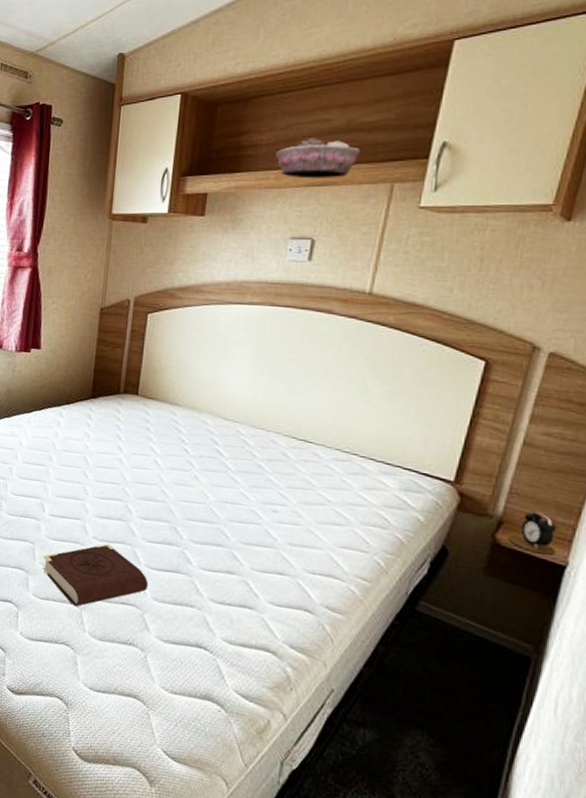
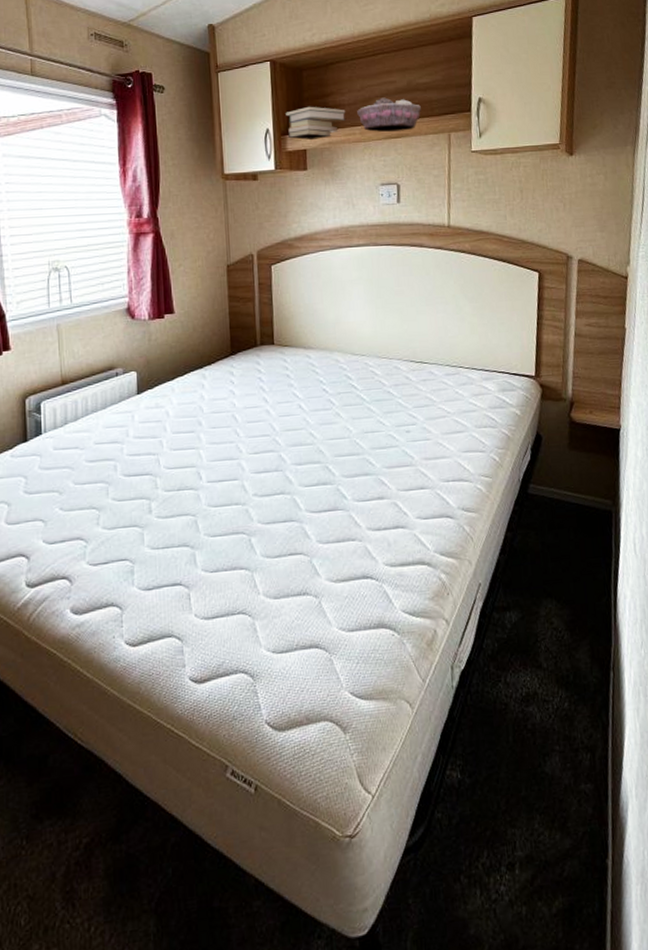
book: present [42,543,149,607] -> none [207,497,312,571]
books: none [189,145,262,182] -> present [286,106,346,140]
alarm clock: present [508,511,557,555] -> none [579,388,612,423]

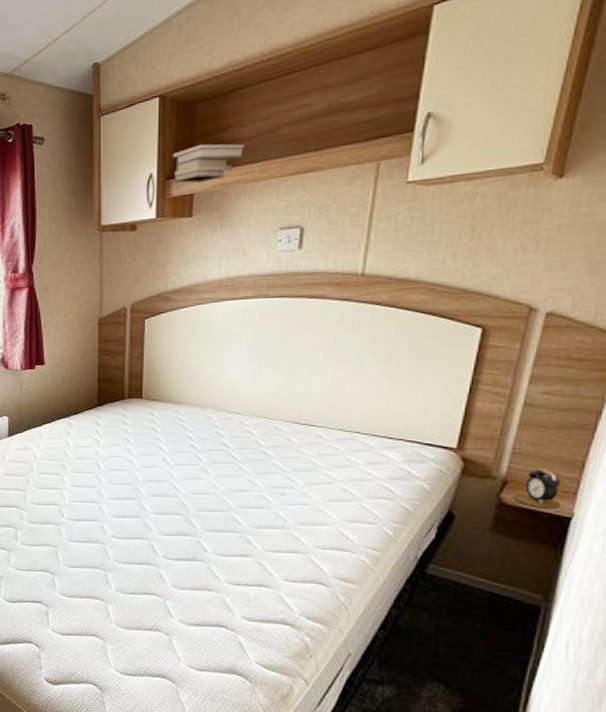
decorative basket: present [357,97,421,132] -> none [259,124,343,168]
alarm clock: none [579,388,612,423] -> present [513,468,562,509]

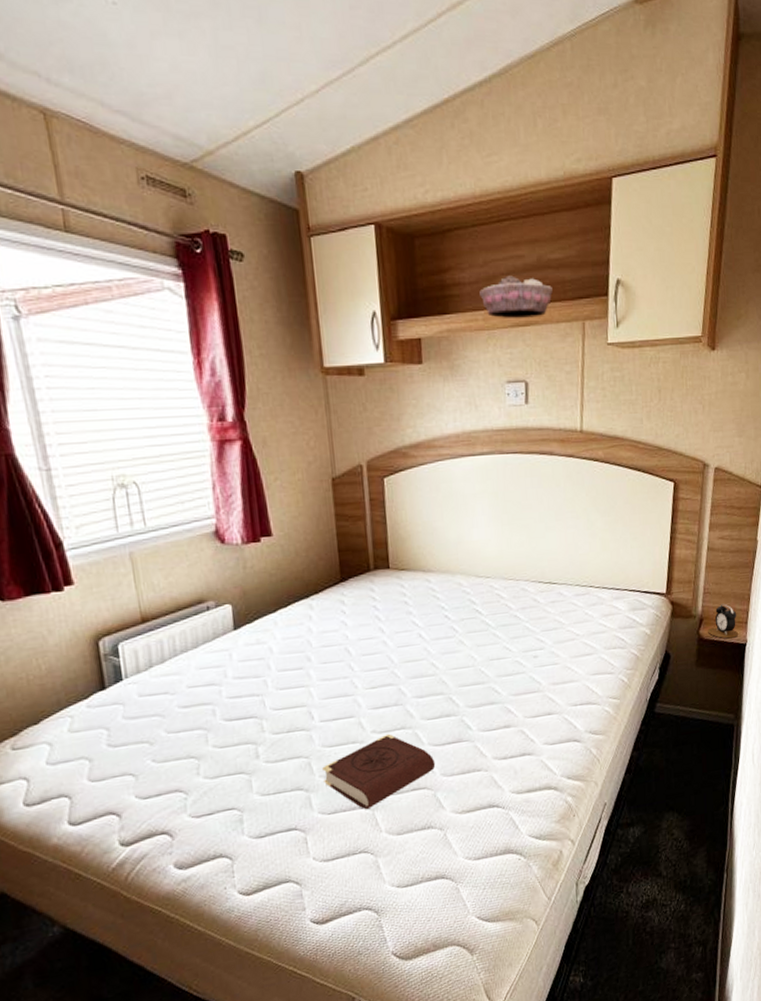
book: none [67,540,168,601] -> present [322,733,436,810]
books: present [173,143,245,183] -> none [395,284,467,326]
decorative basket: none [259,124,343,168] -> present [479,275,553,318]

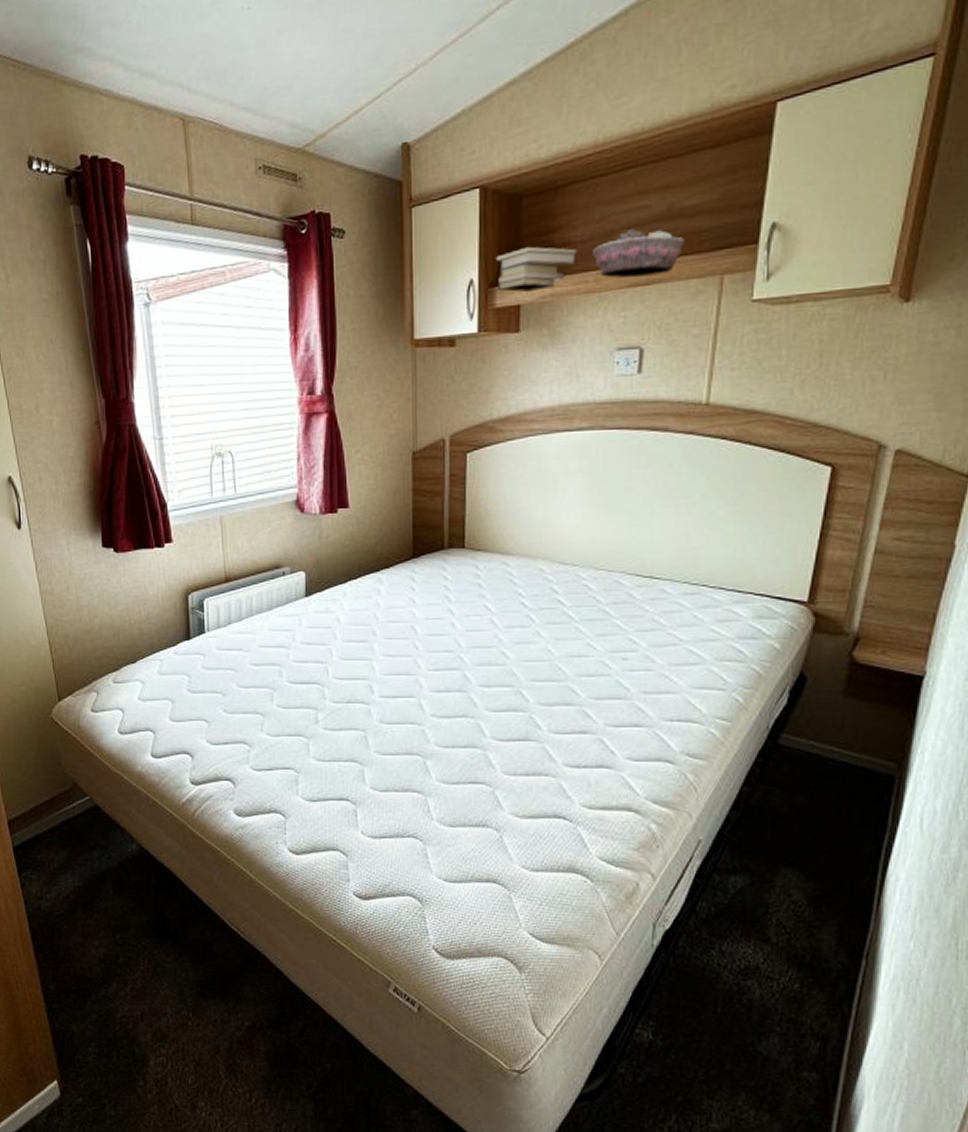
book: present [322,733,436,810] -> none [378,719,497,794]
books: none [395,284,467,326] -> present [496,246,577,292]
alarm clock: present [708,604,739,639] -> none [866,622,914,667]

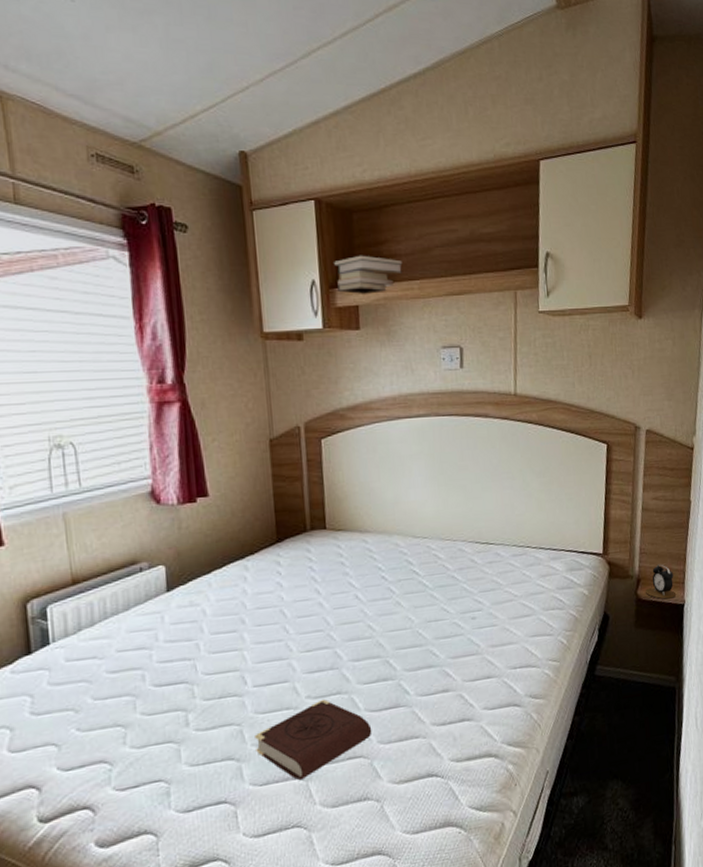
book: none [378,719,497,794] -> present [255,699,373,781]
decorative basket: present [593,229,684,278] -> none [415,248,485,287]
alarm clock: none [866,622,914,667] -> present [646,564,677,599]

